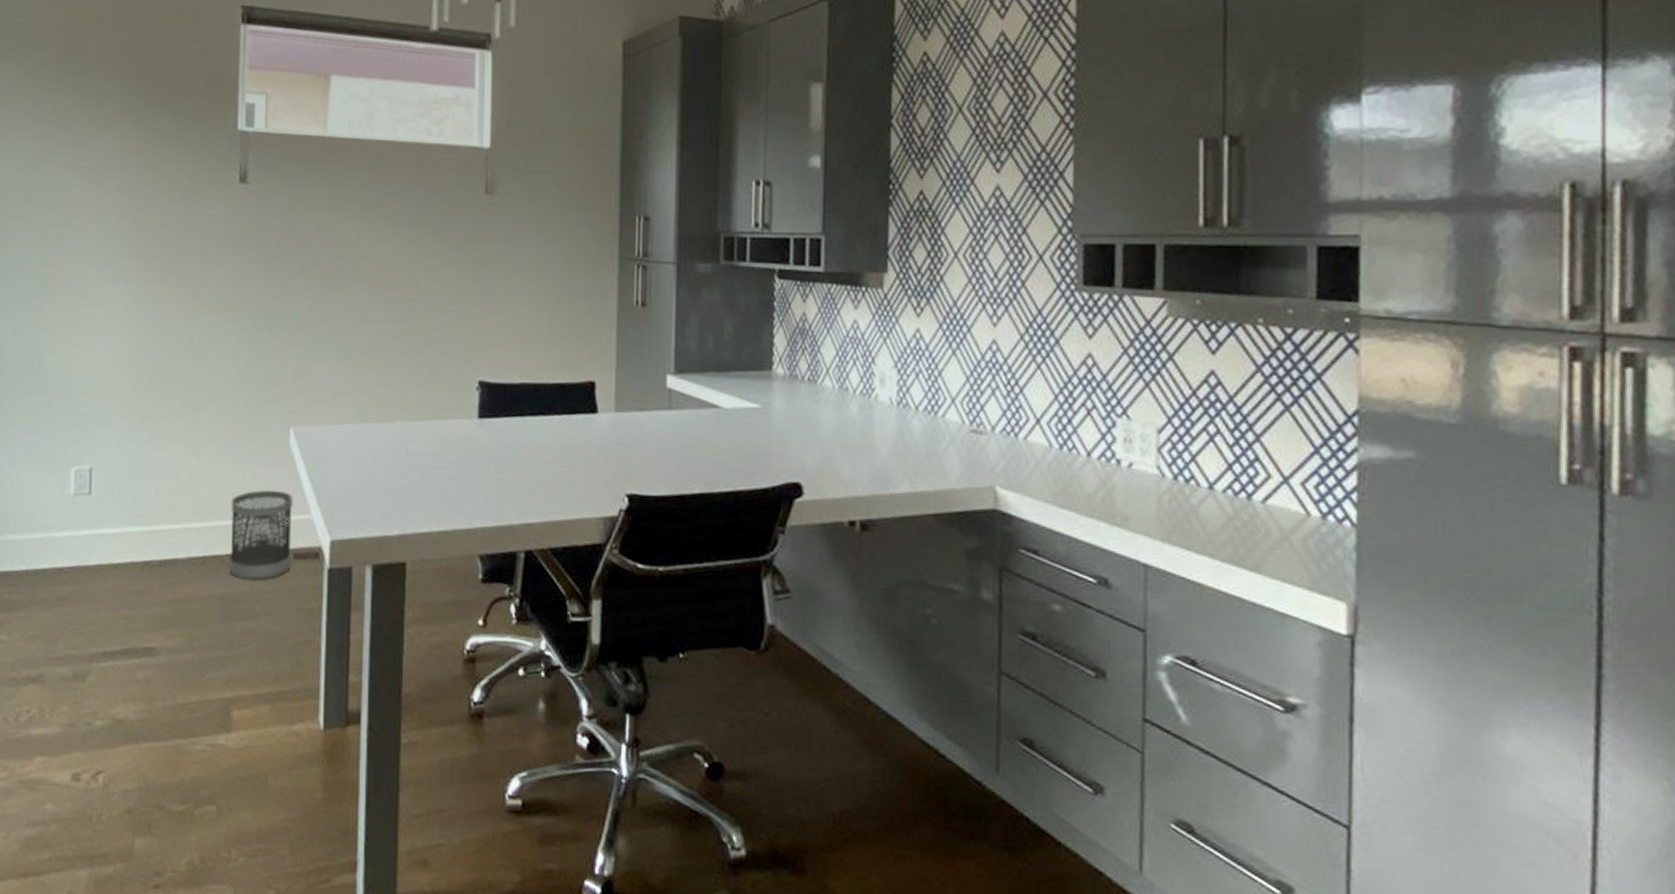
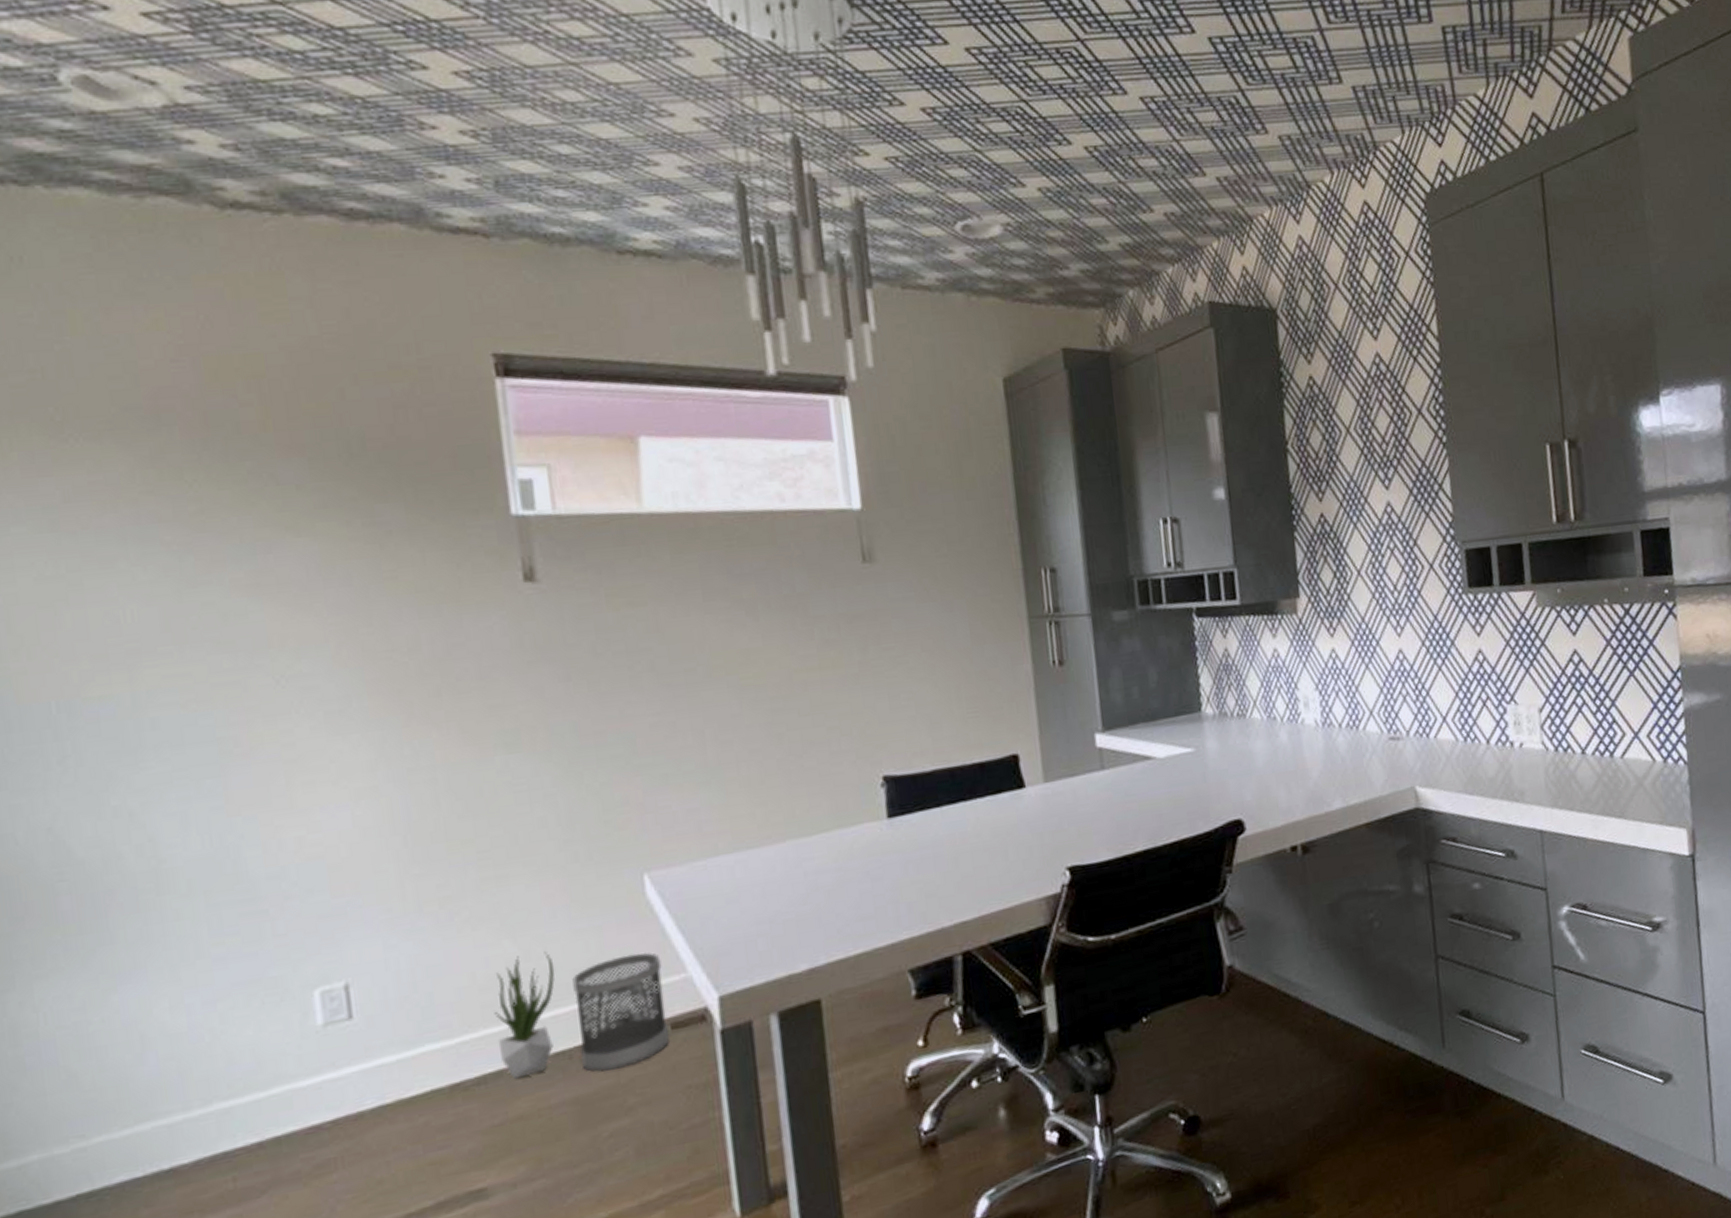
potted plant: none [177,473,221,569] -> present [494,951,555,1079]

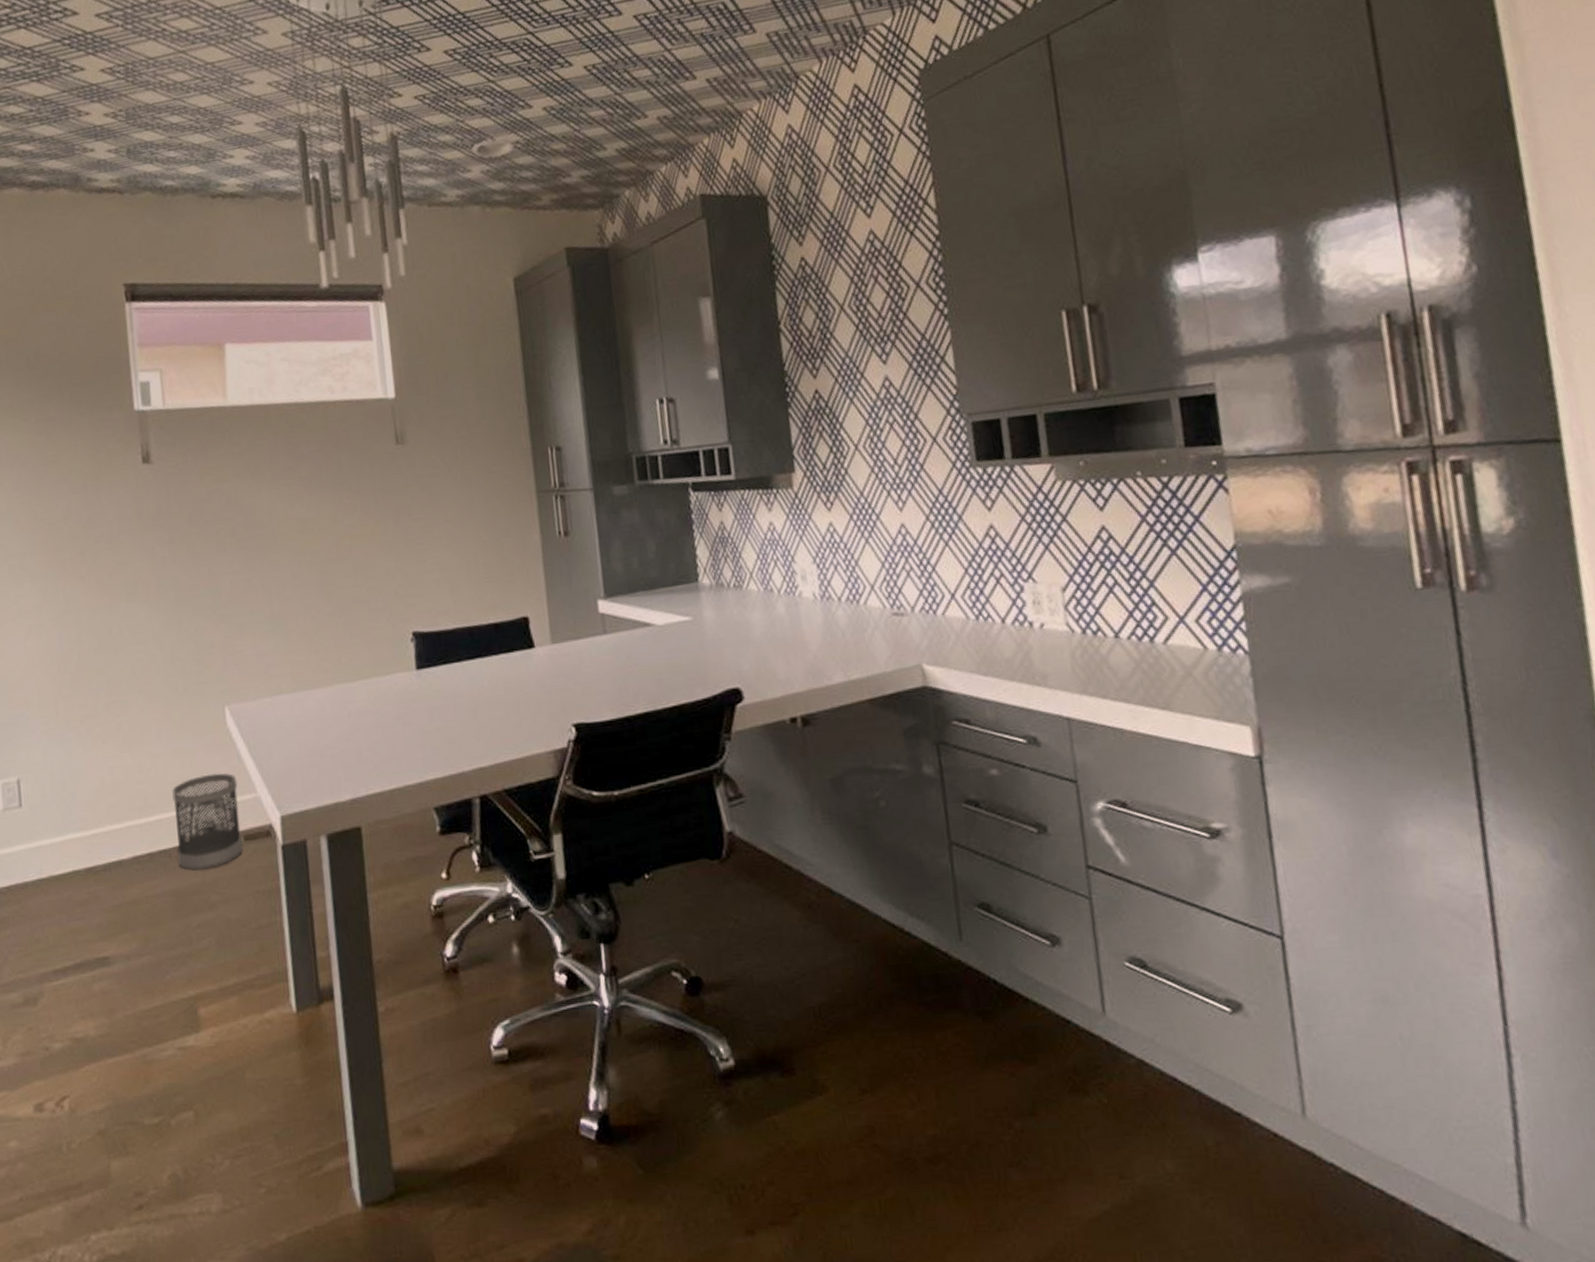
potted plant: present [494,951,555,1079] -> none [117,765,160,869]

